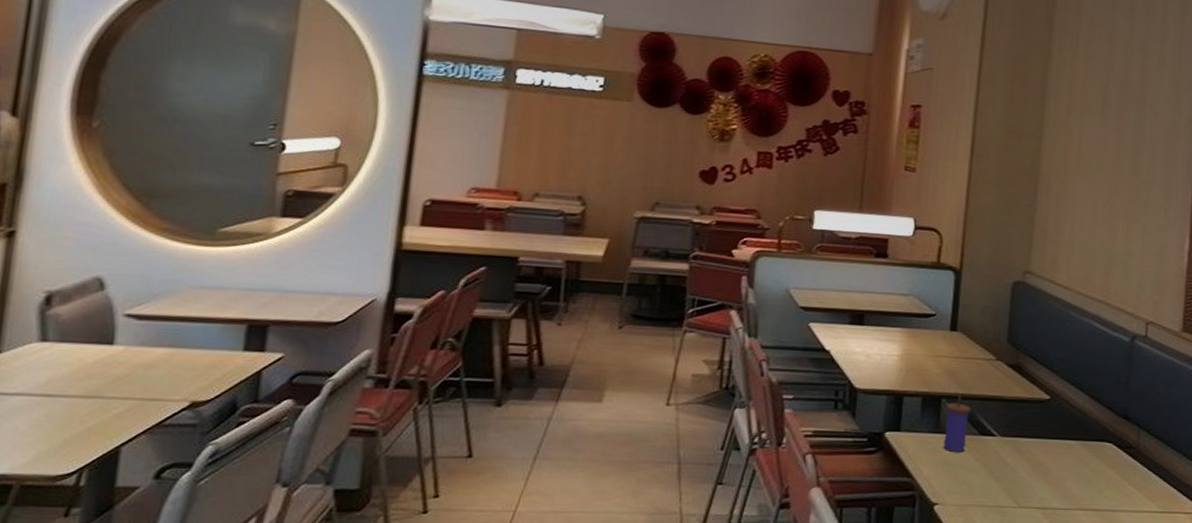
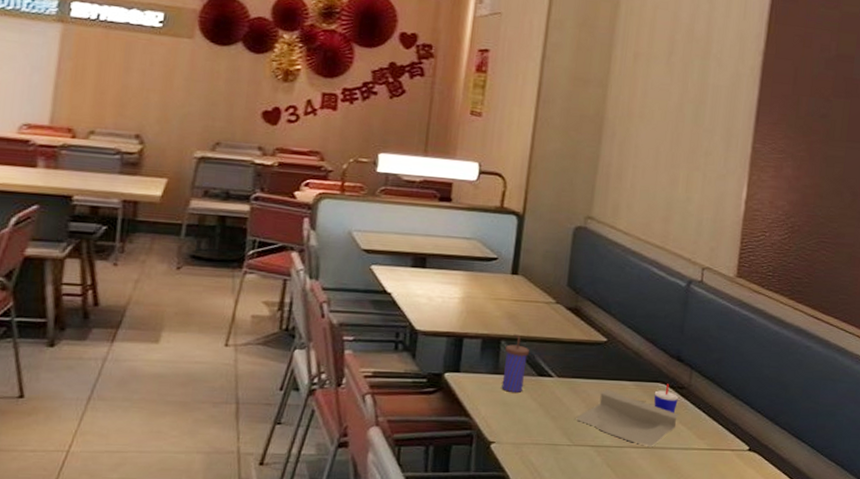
paper bag: none [1020,449,1129,510] -> present [575,389,680,448]
beverage cup: none [1101,443,1126,474] -> present [654,383,678,414]

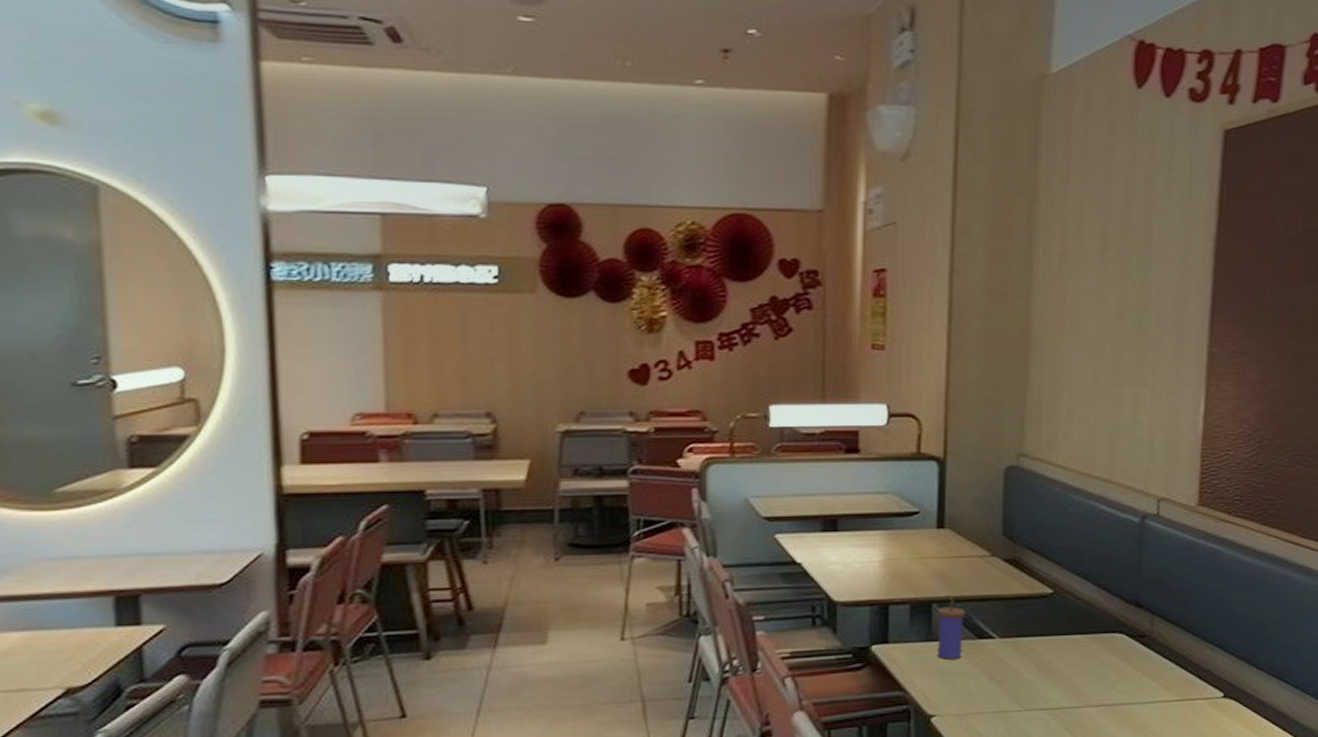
paper bag: present [575,389,680,448] -> none [1023,646,1143,705]
beverage cup: present [654,383,678,414] -> none [1111,633,1139,665]

